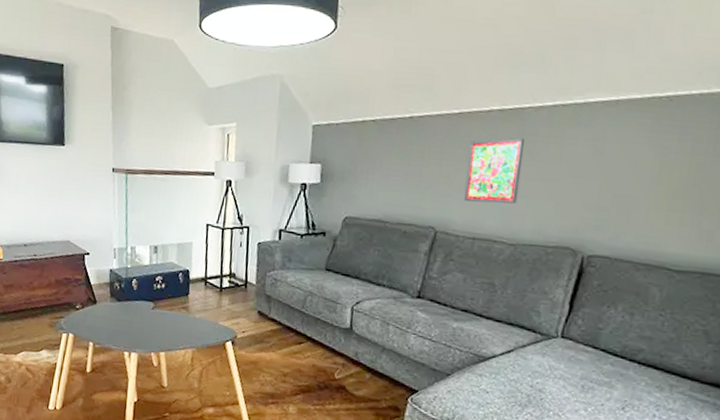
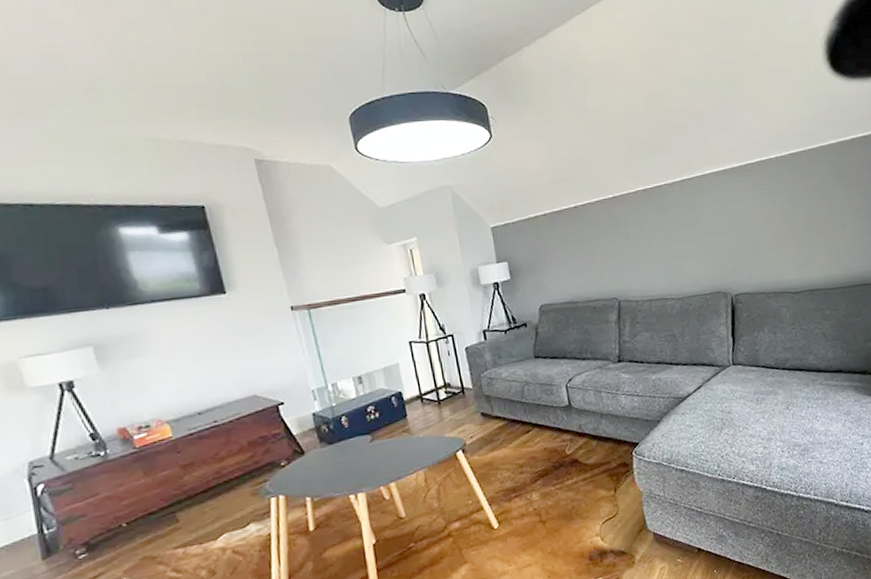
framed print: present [463,137,525,204] -> none [628,210,675,270]

